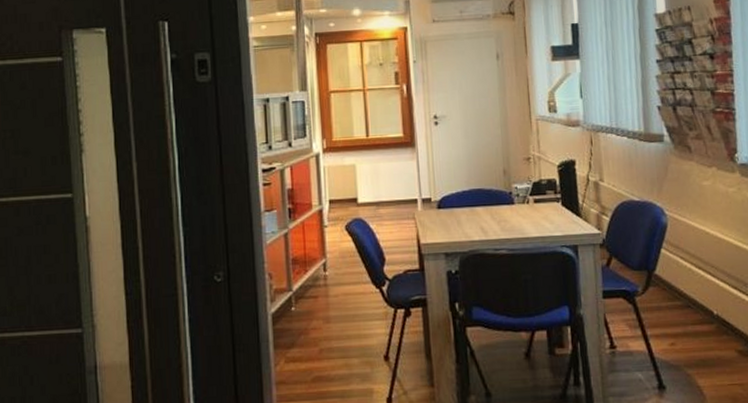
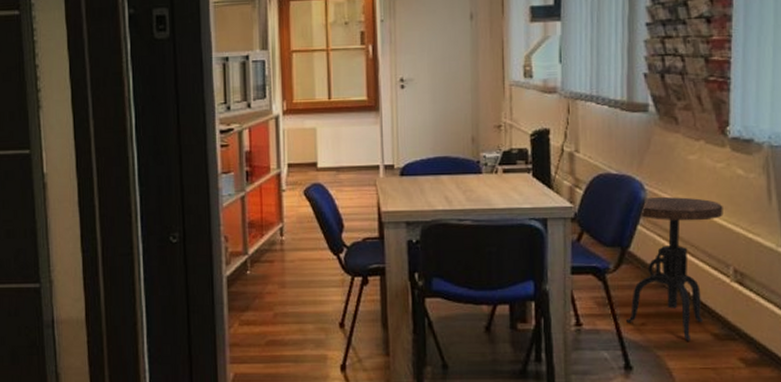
side table: none [656,221,738,359] -> present [625,197,723,341]

